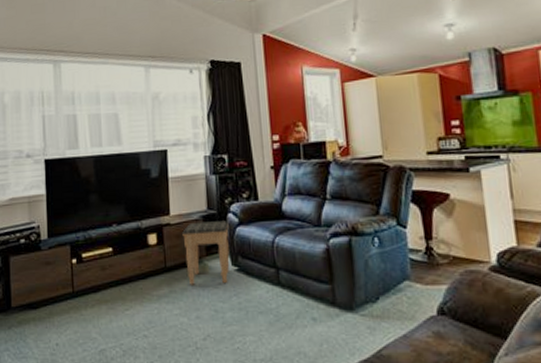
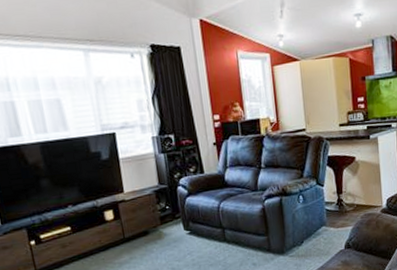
footstool: present [182,221,230,285] -> none [137,193,183,251]

